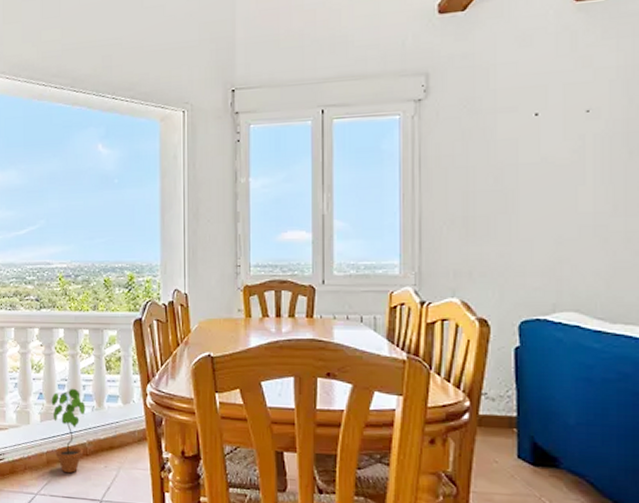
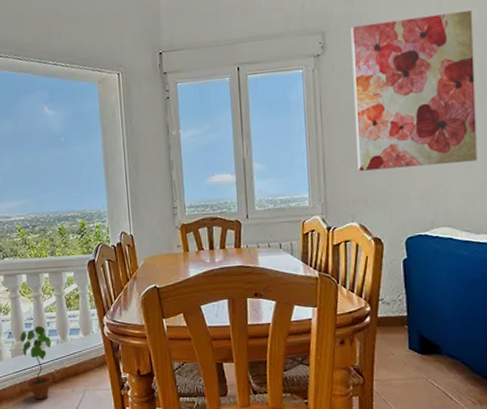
wall art: none [461,54,616,237] -> present [351,10,478,171]

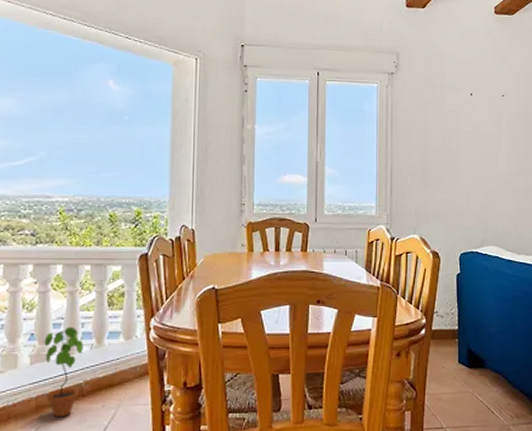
wall art: present [351,10,478,171] -> none [421,52,521,188]

